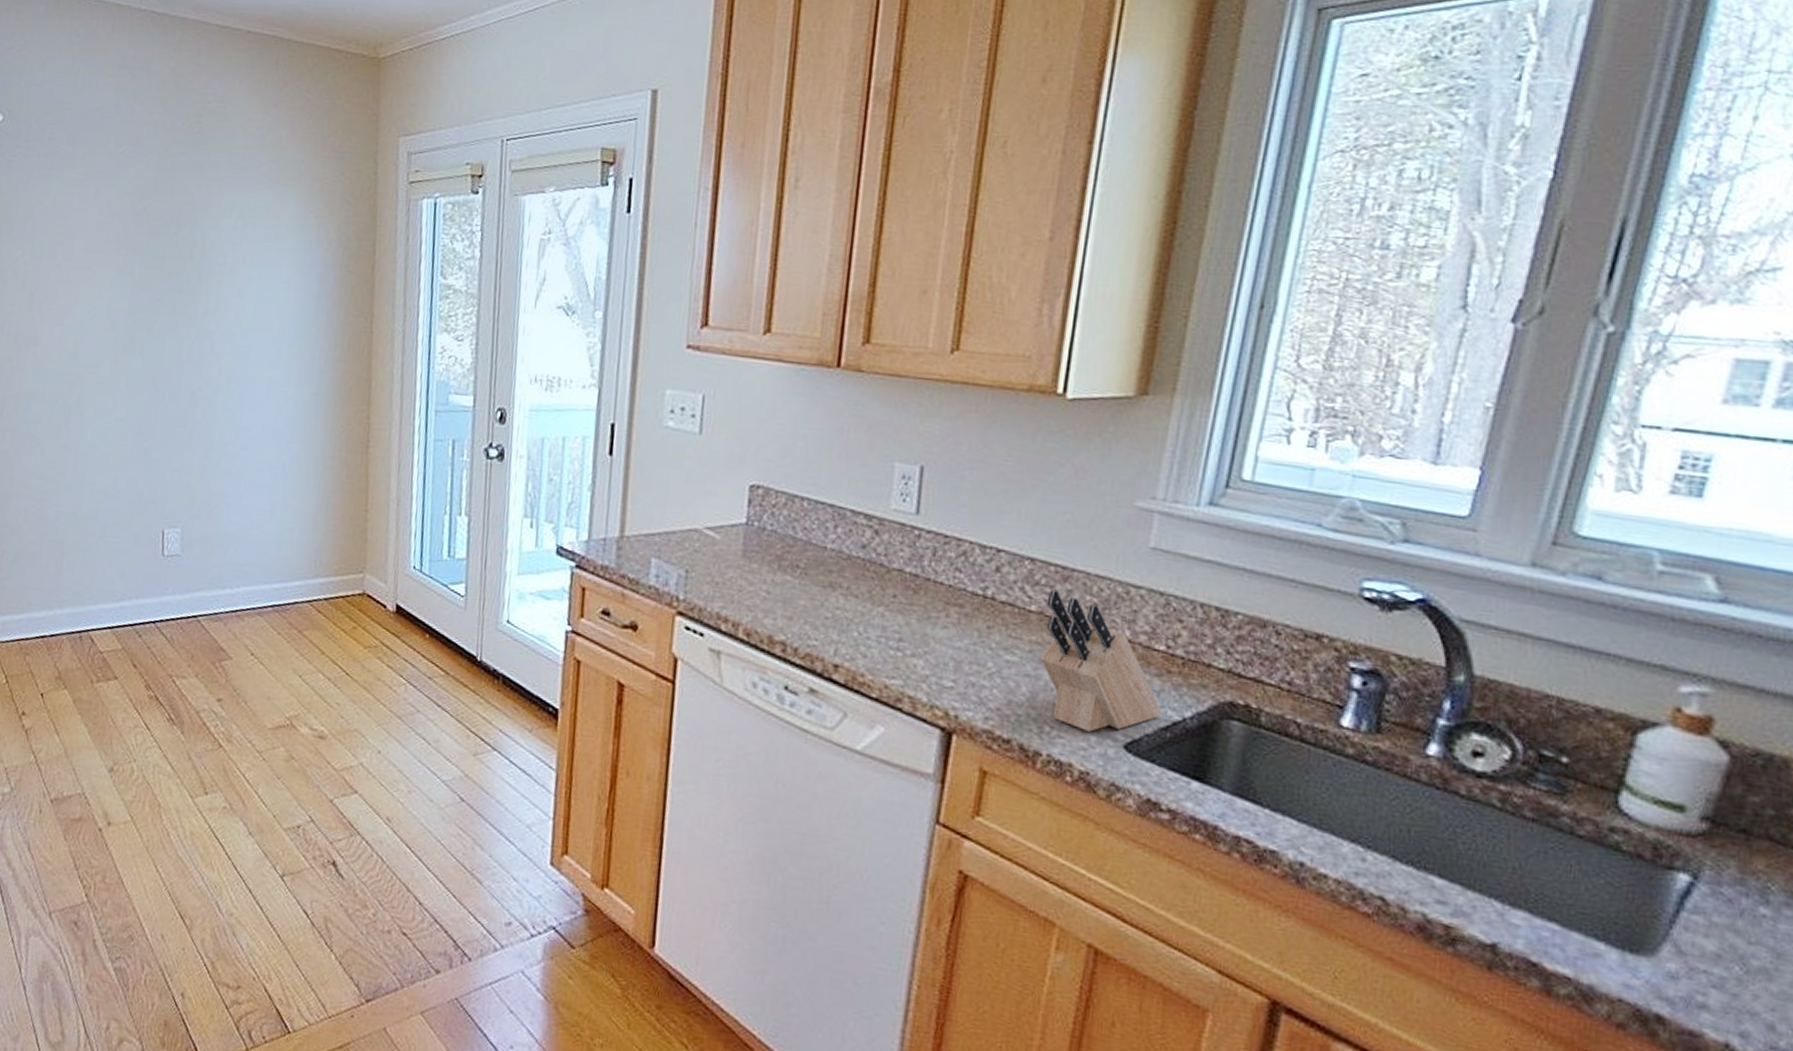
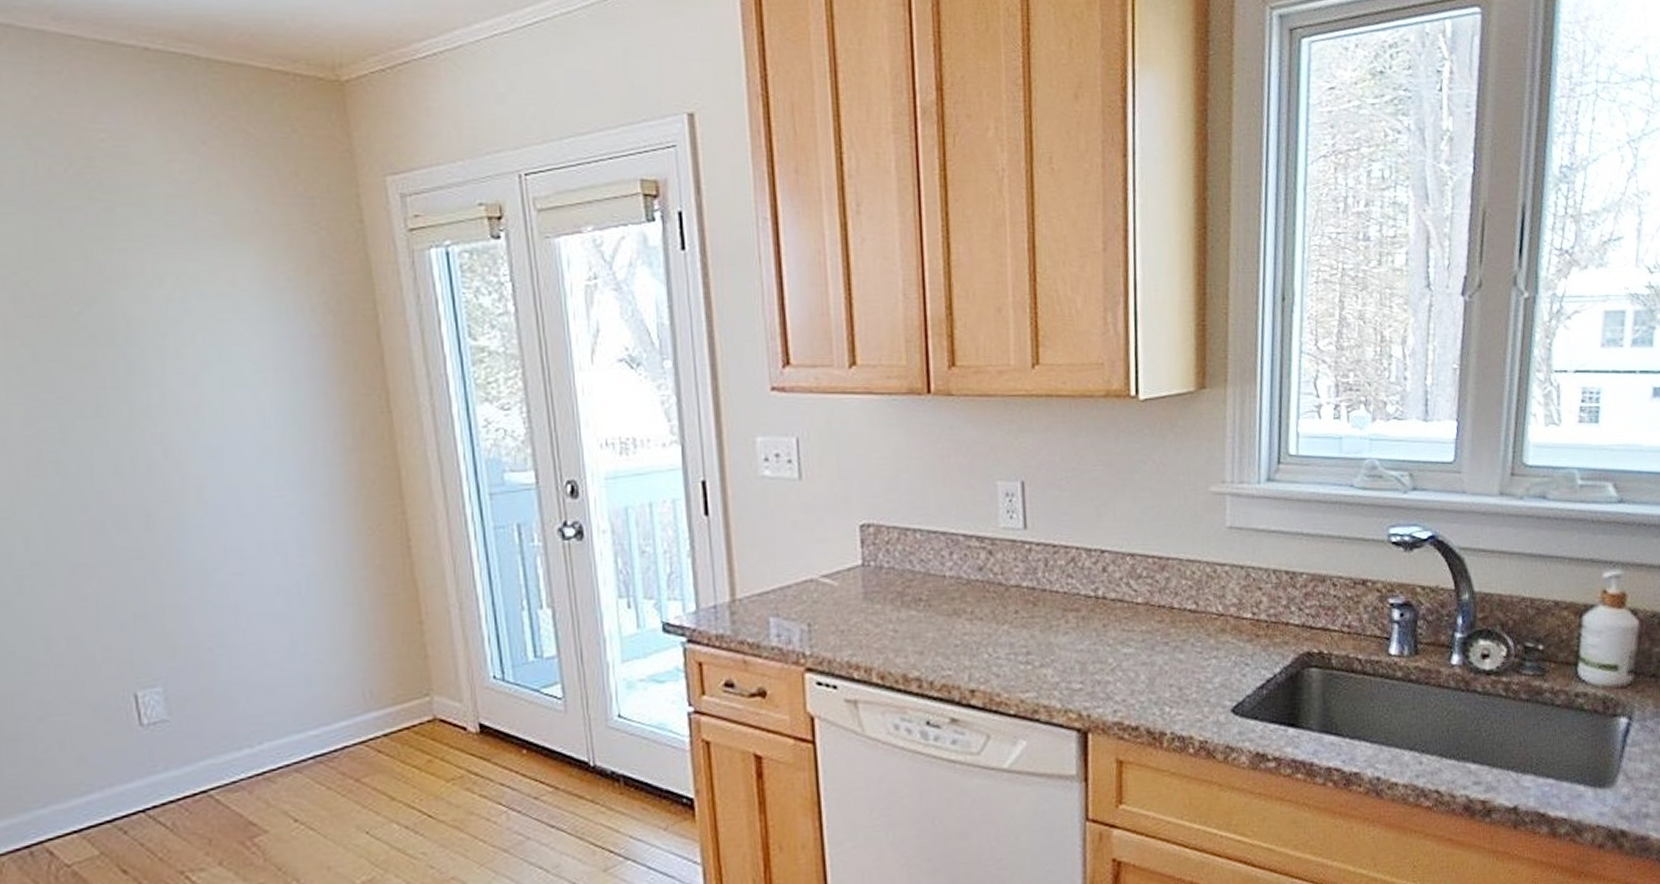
knife block: present [1041,590,1161,732] -> none [1150,580,1256,704]

